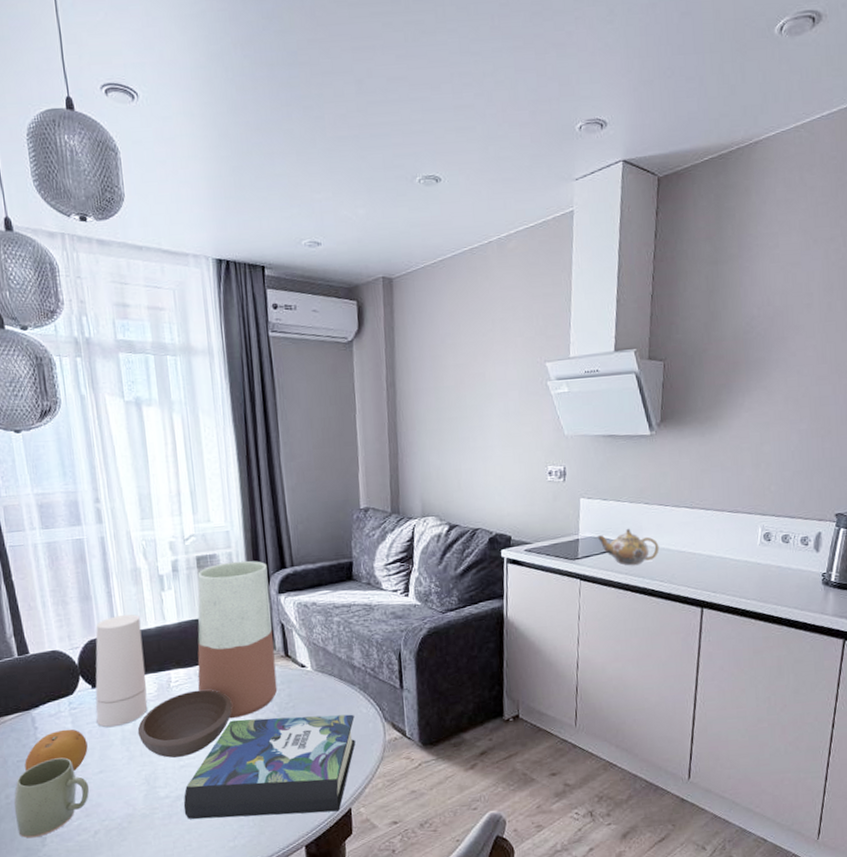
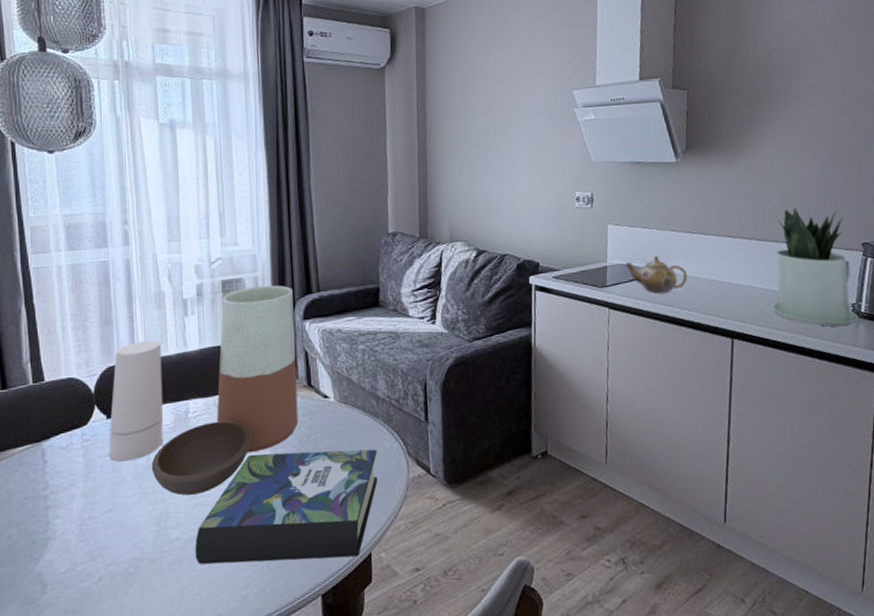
mug: present [13,757,90,838] -> none [15,494,97,585]
fruit: present [24,729,88,771] -> none [30,463,98,509]
planter: none [742,479,829,596] -> present [771,208,859,327]

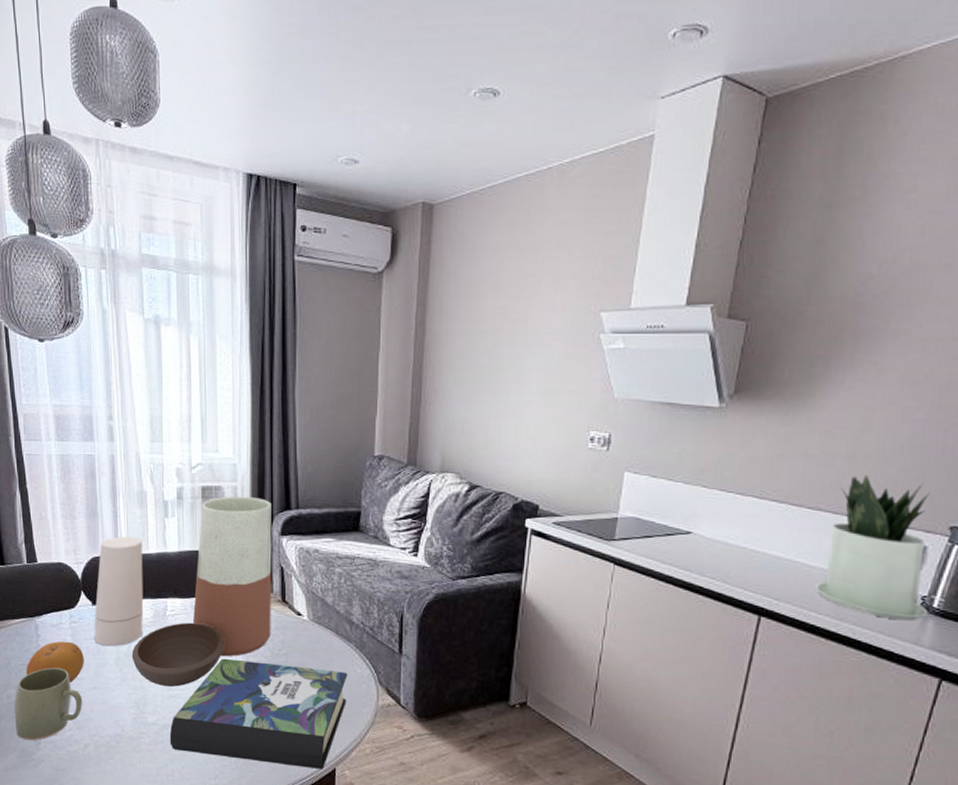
mug: none [15,494,97,585] -> present [14,667,83,741]
fruit: none [30,463,98,509] -> present [26,641,84,683]
teapot: present [625,255,688,295] -> none [640,512,715,557]

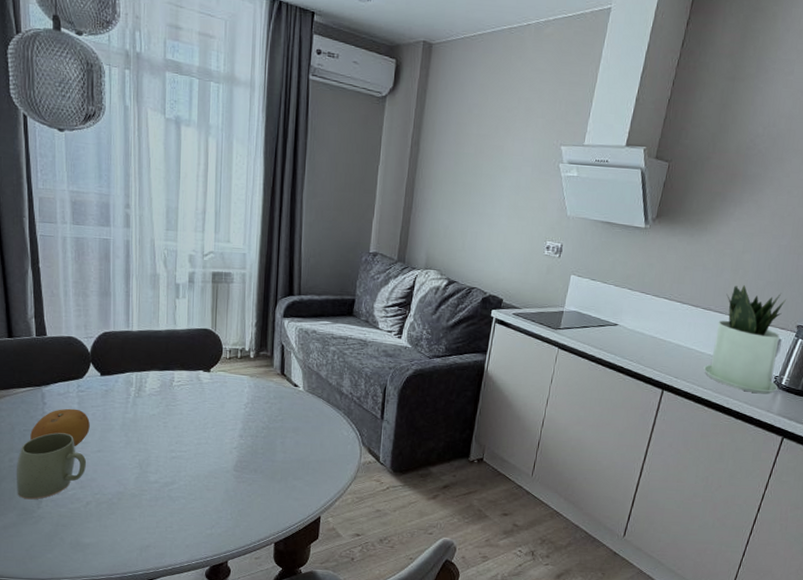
canister: present [94,536,144,647] -> none [101,314,153,413]
bowl: present [131,622,225,687] -> none [137,392,227,449]
book: present [169,658,348,769] -> none [170,423,336,517]
vase: present [193,496,272,657] -> none [198,281,276,422]

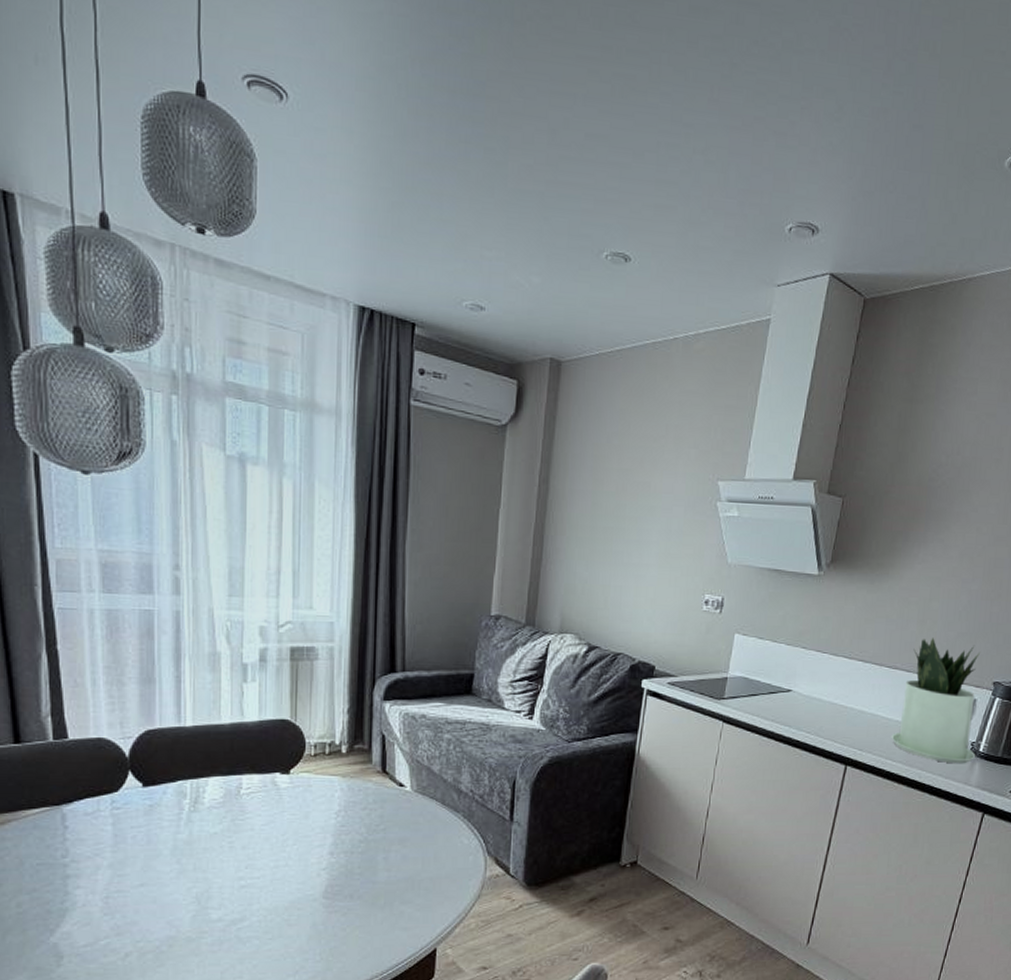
mug: present [16,432,87,500] -> none [26,864,125,956]
fruit: present [30,408,90,446] -> none [46,832,129,881]

